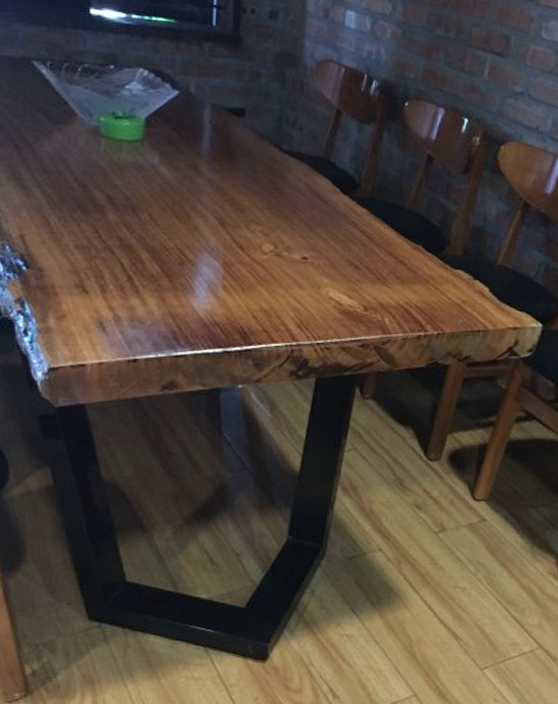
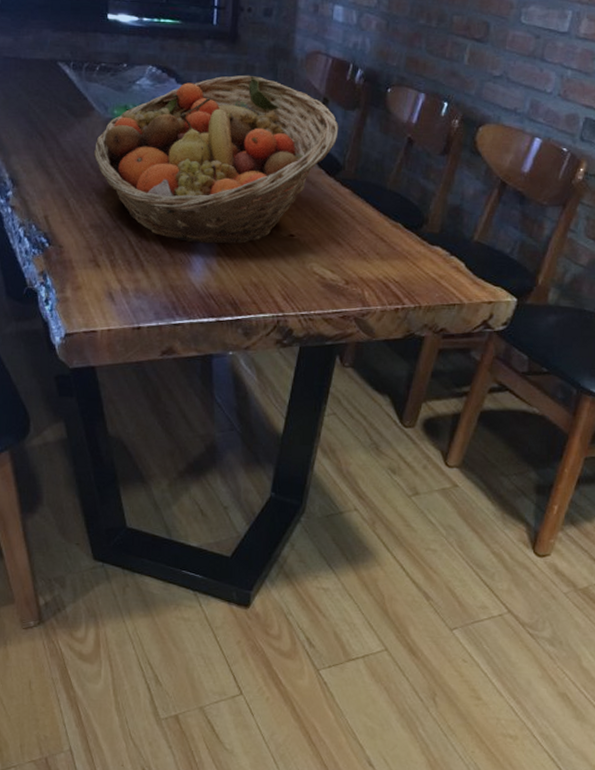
fruit basket: none [77,82,354,267] -> present [93,75,339,244]

